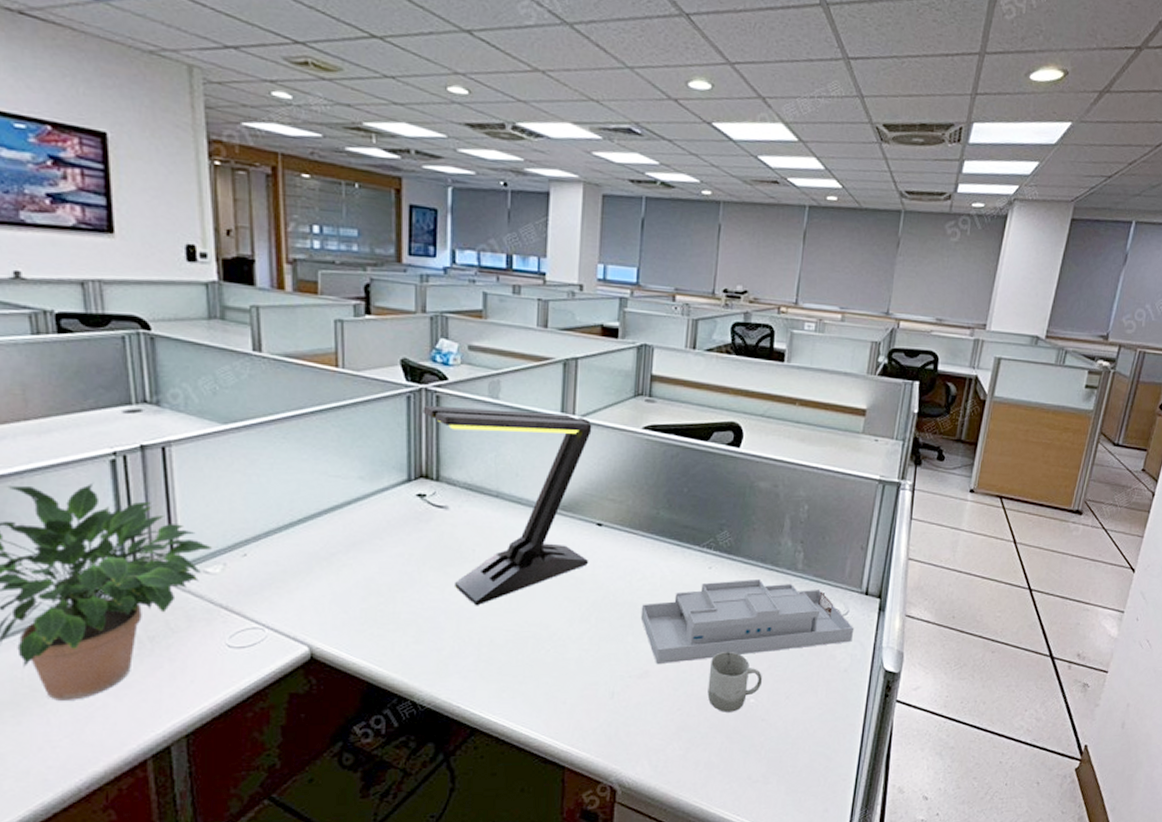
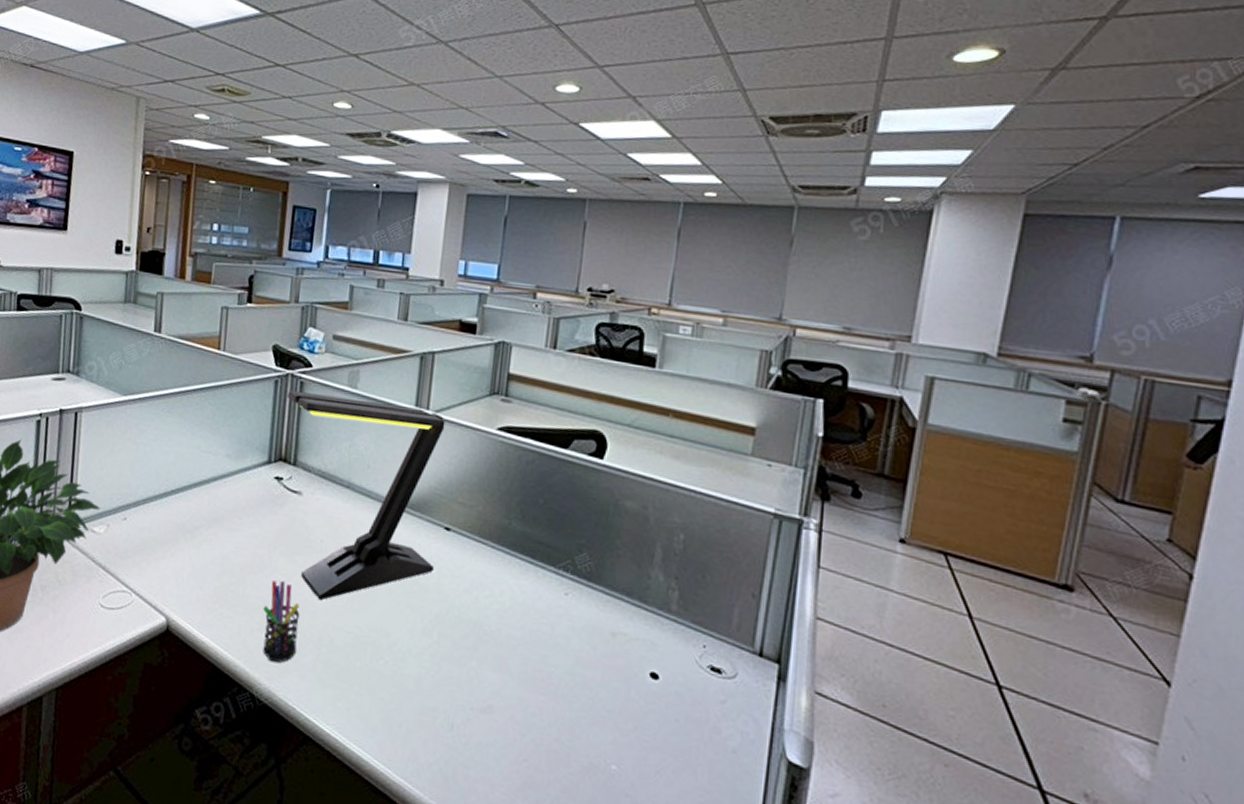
pen holder: none [417,593,457,670] -> present [263,580,300,663]
desk organizer: present [640,578,855,665] -> none [486,610,745,715]
cup: present [707,652,762,712] -> none [559,698,626,778]

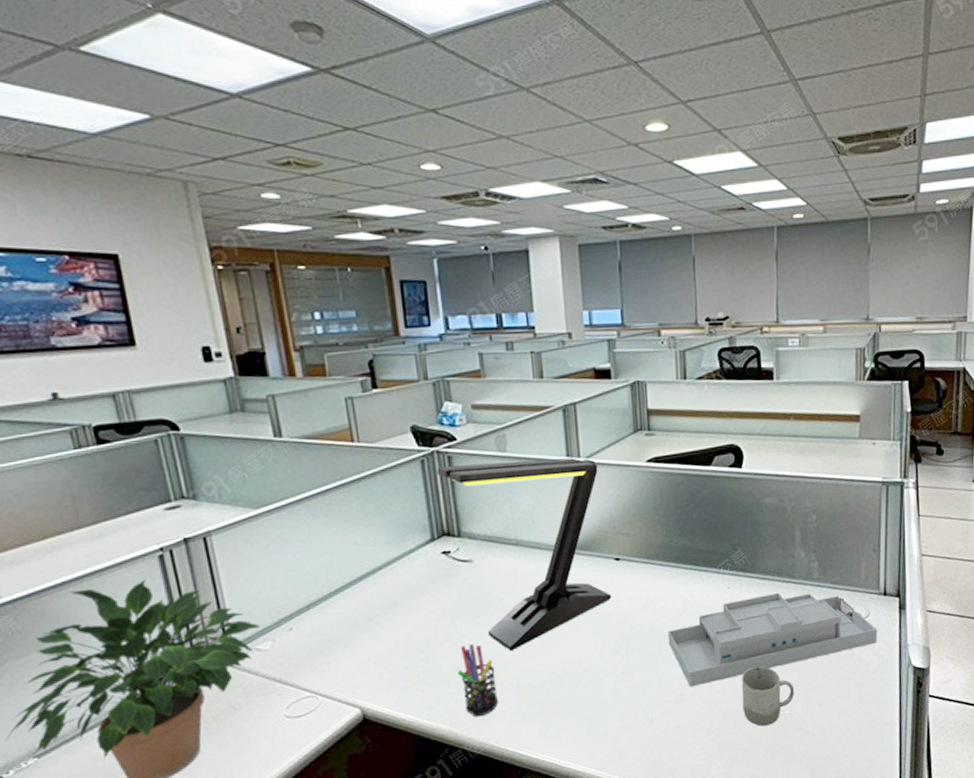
desk organizer: none [486,610,745,715] -> present [667,592,878,687]
cup: none [559,698,626,778] -> present [741,666,794,726]

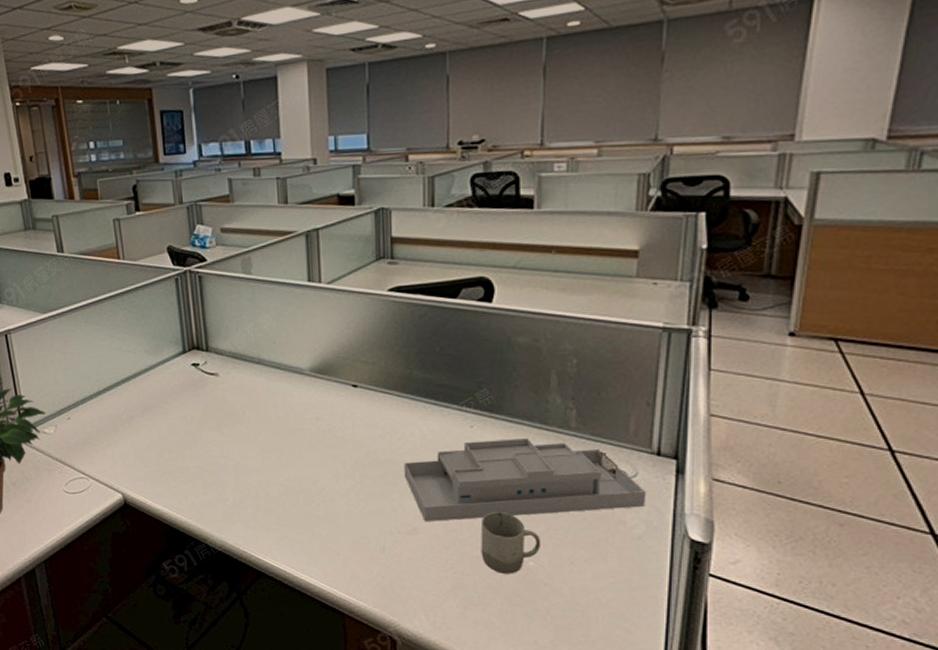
desk lamp: present [437,458,611,652] -> none [189,283,347,462]
pen holder: present [458,643,499,717] -> none [203,450,239,518]

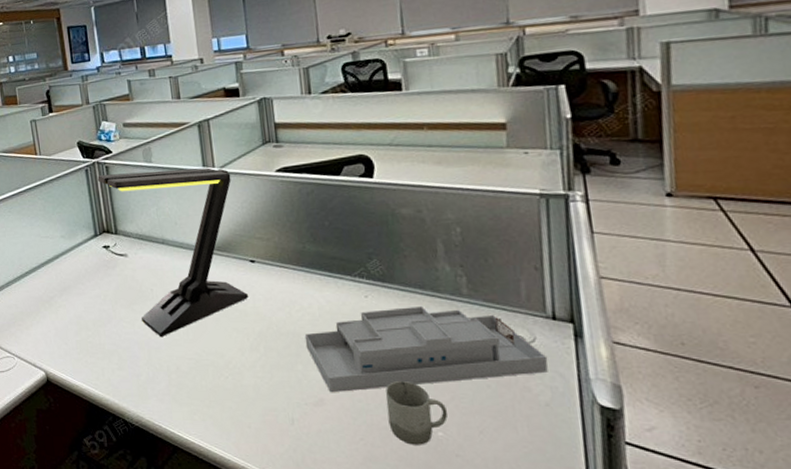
desk lamp: none [189,283,347,462] -> present [97,168,248,338]

